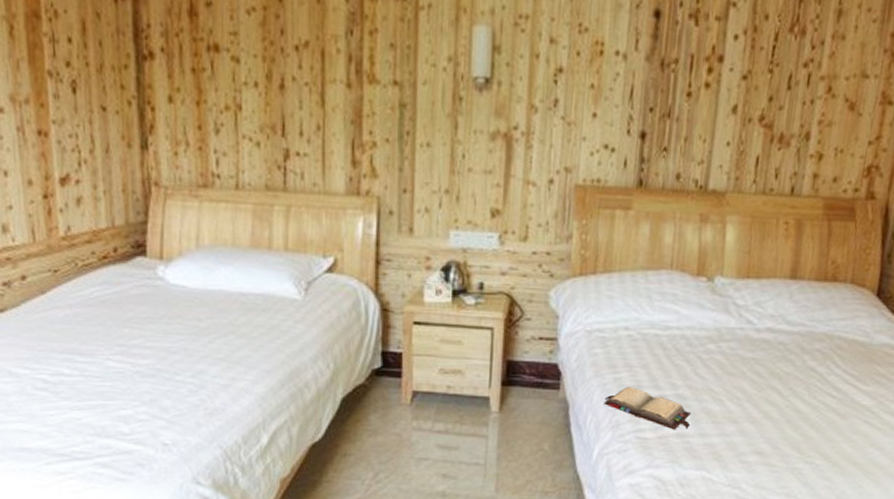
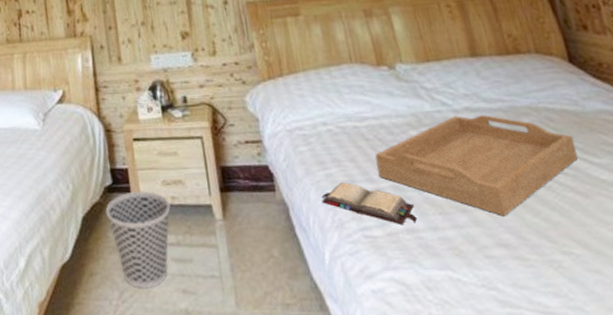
wastebasket: none [370,377,444,471] -> present [105,191,171,289]
serving tray: none [666,334,853,429] -> present [375,115,578,217]

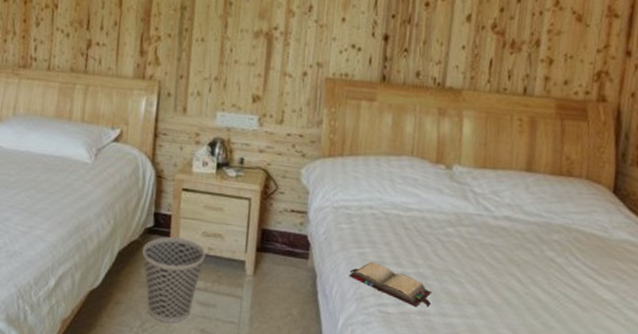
serving tray: present [375,115,578,217] -> none [408,221,593,315]

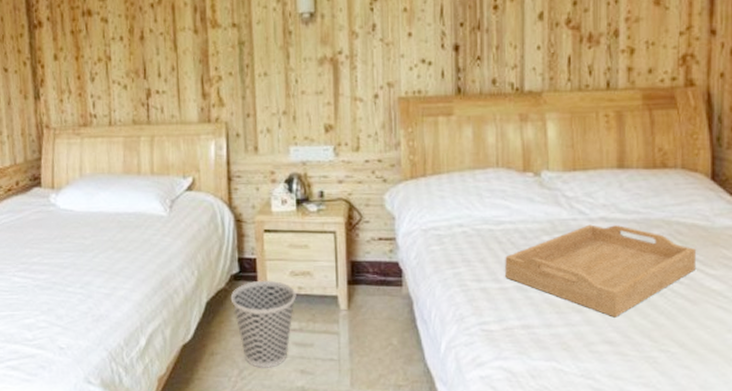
hardback book: present [349,262,431,308] -> none [446,281,535,322]
serving tray: none [408,221,593,315] -> present [505,224,697,318]

